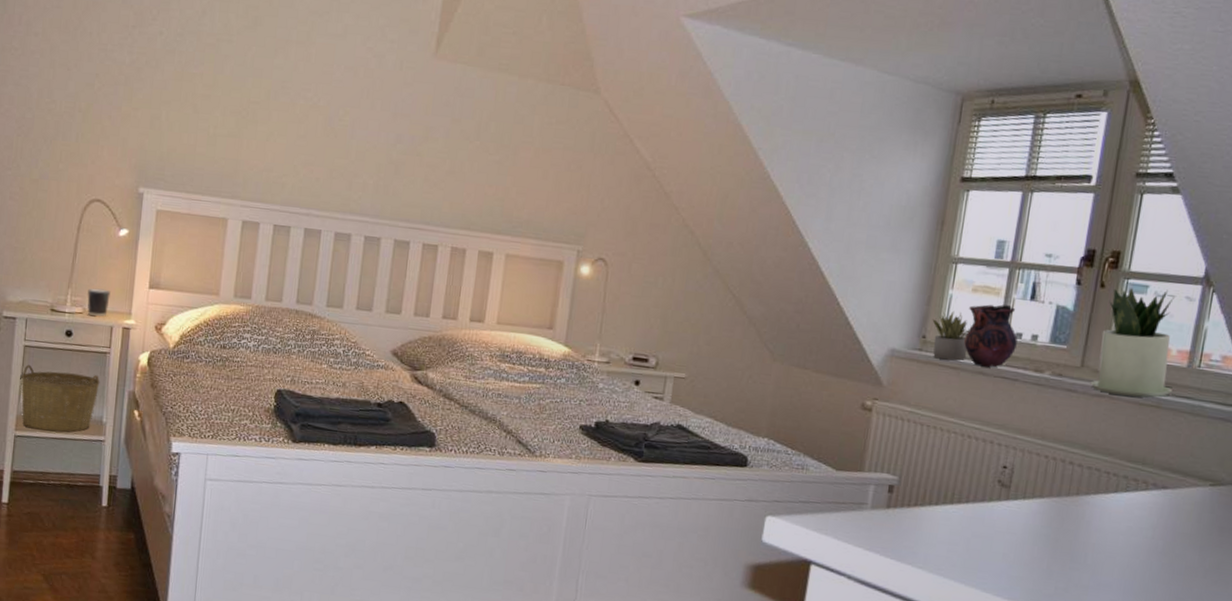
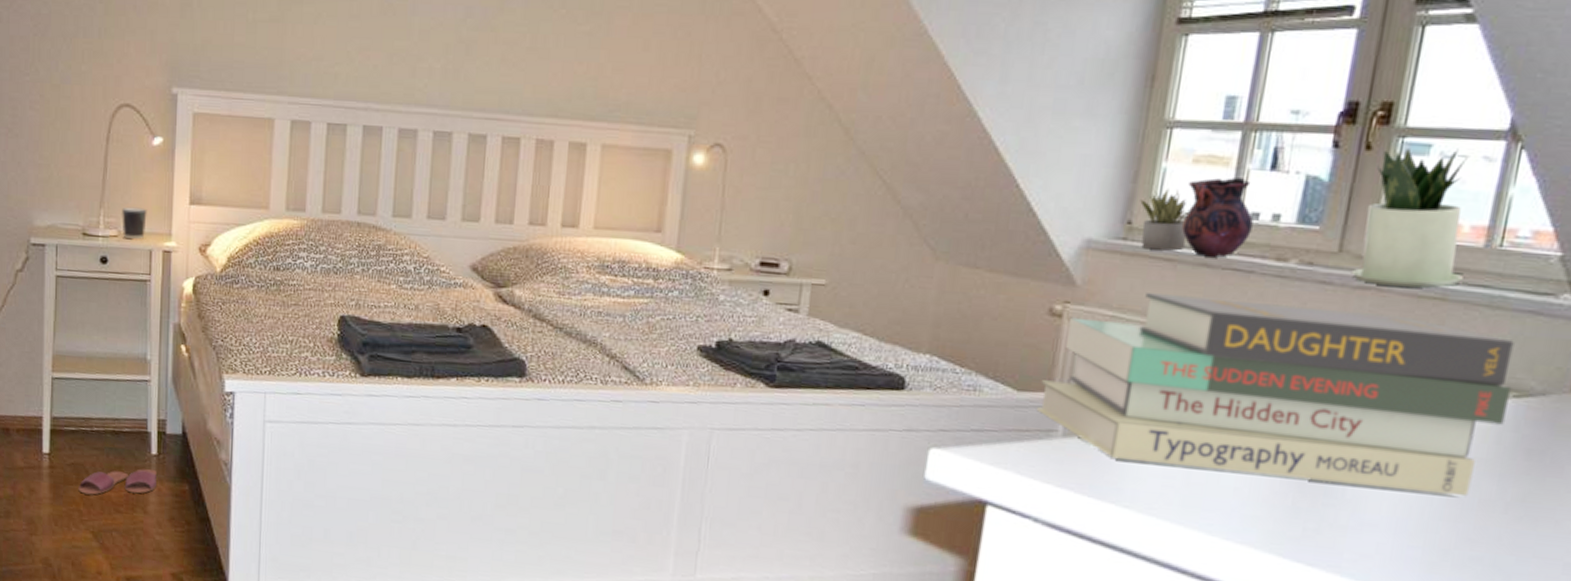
basket: present [21,364,100,433] -> none [55,297,142,373]
slippers: none [32,518,106,542] -> present [78,468,157,495]
books: none [850,394,1210,564] -> present [1035,293,1514,497]

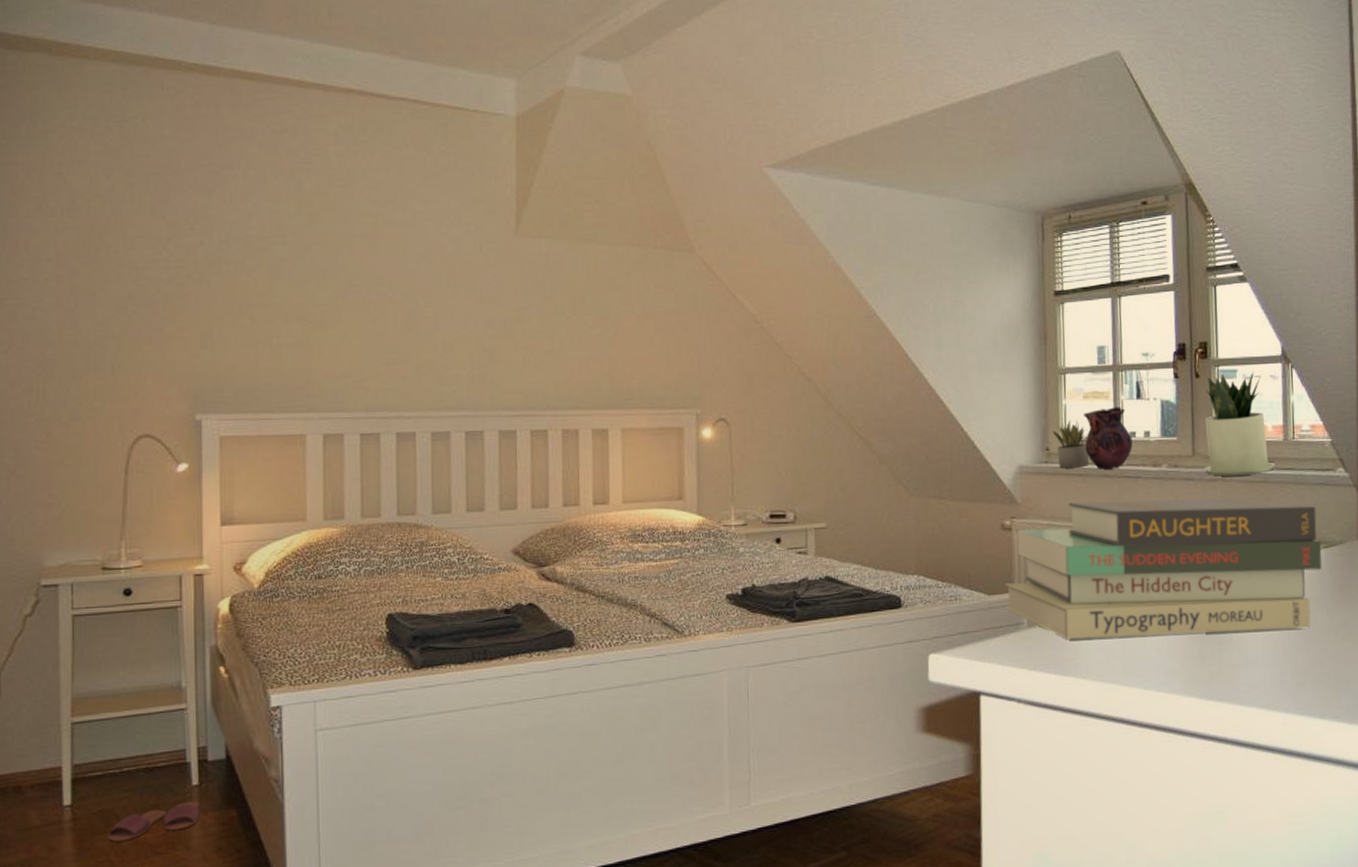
mug: present [122,207,147,240] -> none [146,534,174,568]

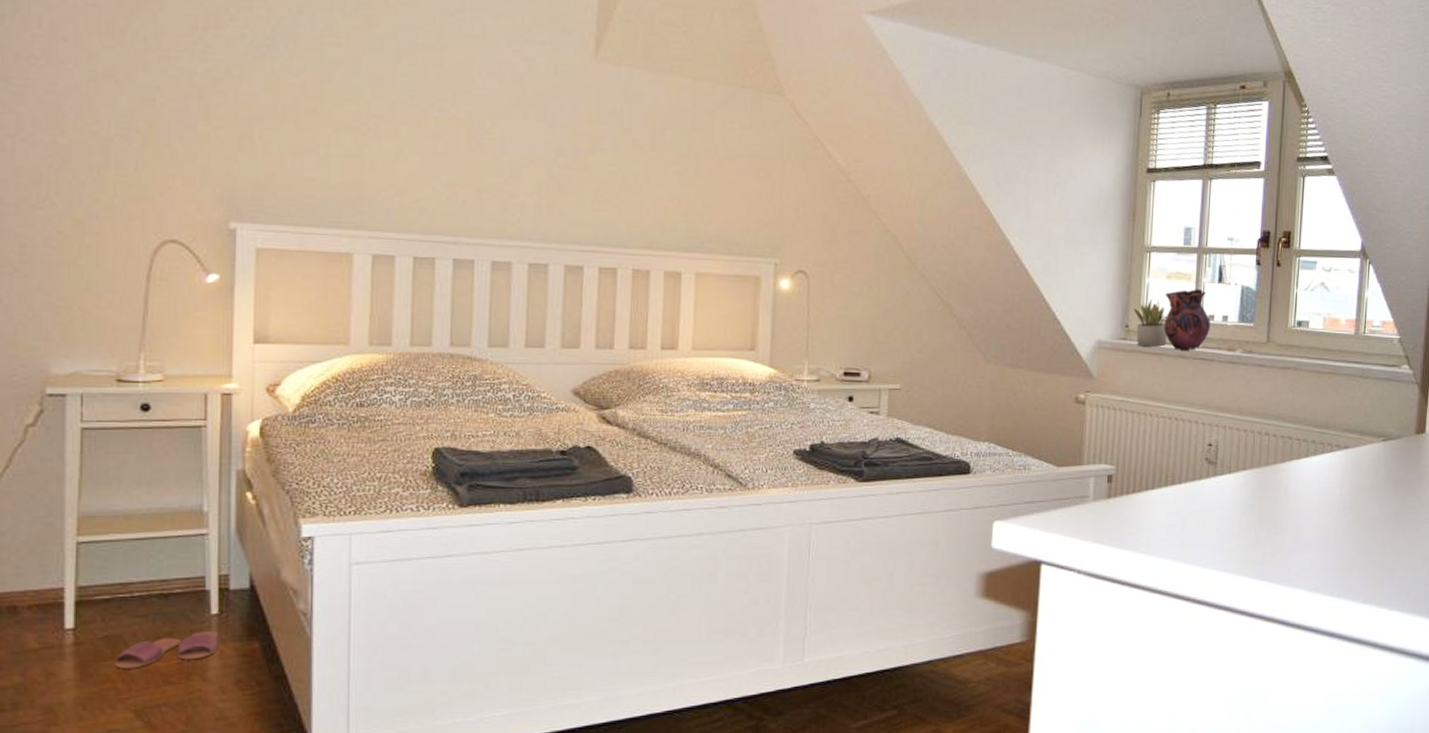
books: present [1004,498,1322,639] -> none [1072,381,1381,517]
planter: present [1203,372,1275,477] -> none [1276,265,1344,366]

